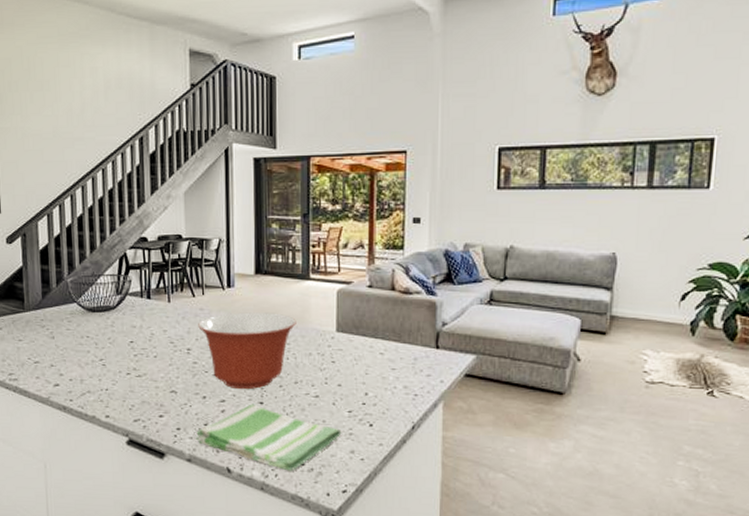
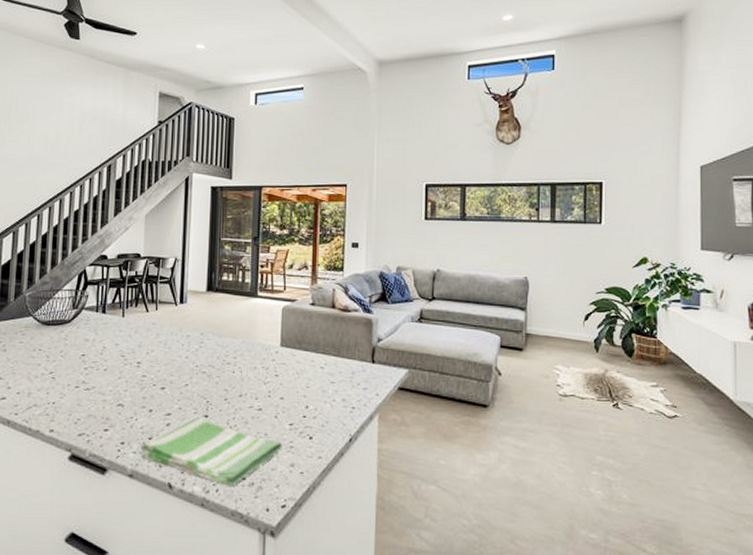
mixing bowl: present [198,312,296,389] -> none [149,327,243,402]

